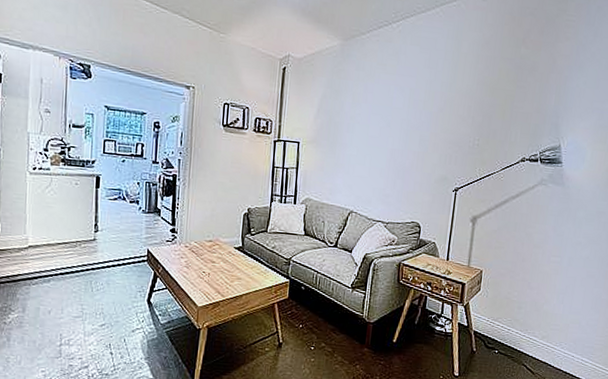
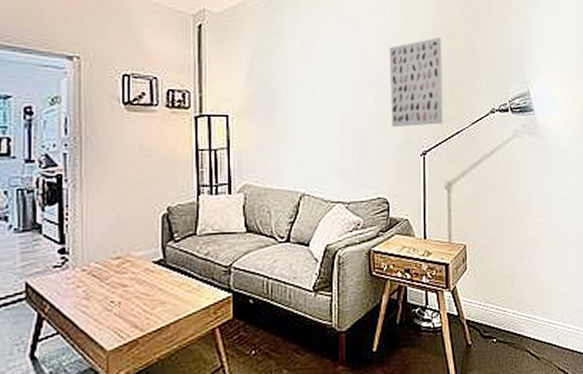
wall art: none [431,91,485,167] -> present [389,37,444,128]

